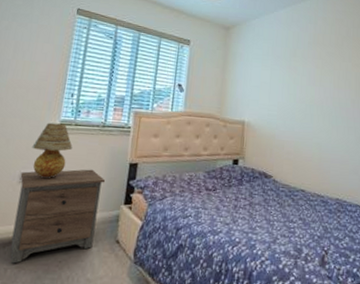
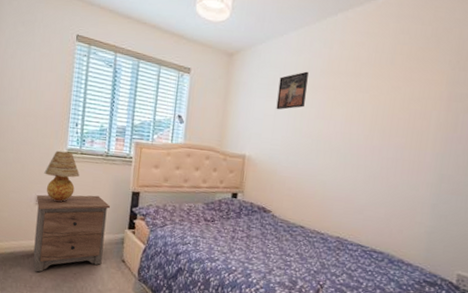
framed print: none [271,43,298,78] -> present [276,71,309,110]

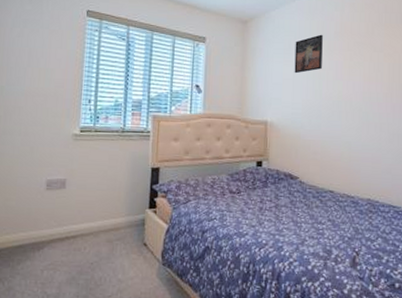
nightstand: present [33,195,111,272] -> none [44,174,129,266]
table lamp: present [44,150,80,202] -> none [55,130,94,184]

